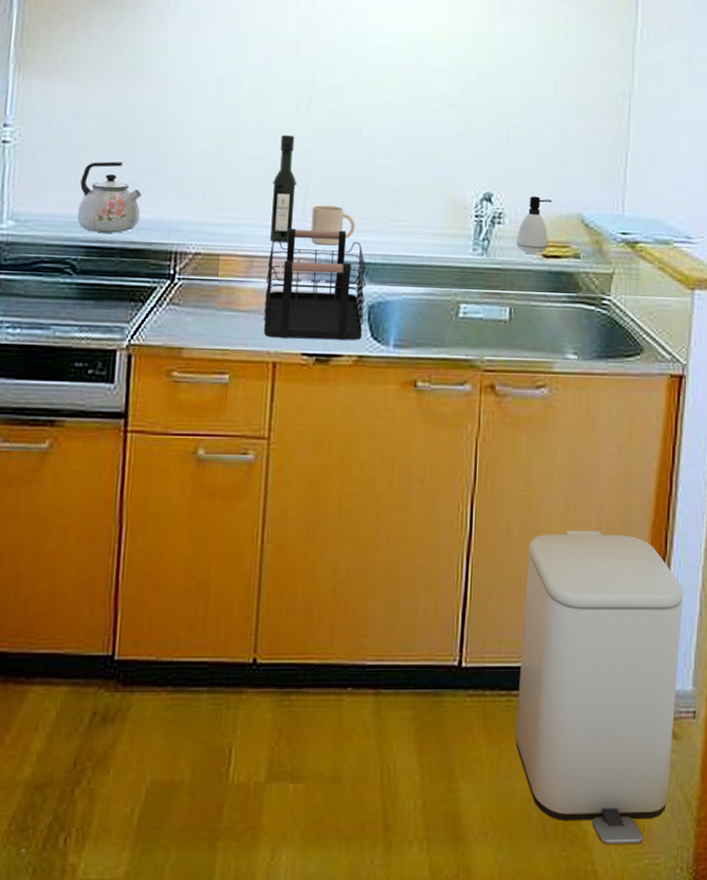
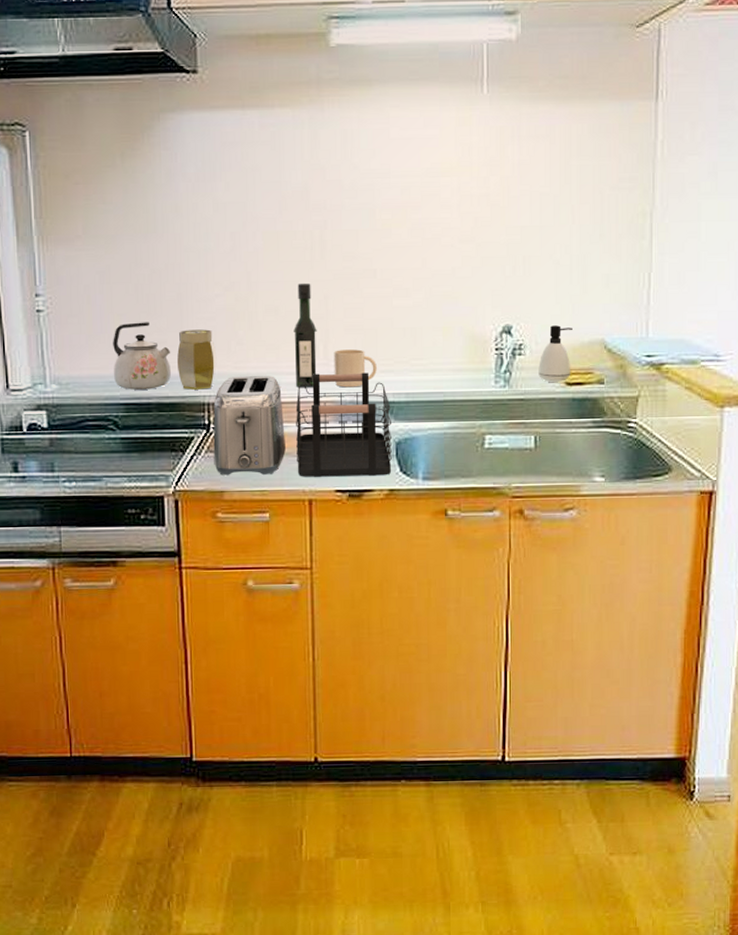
jar: none [147,173,190,237] -> present [177,329,217,390]
toaster: none [175,224,255,333] -> present [213,375,286,476]
pedal bin: present [515,530,684,846] -> none [558,639,718,908]

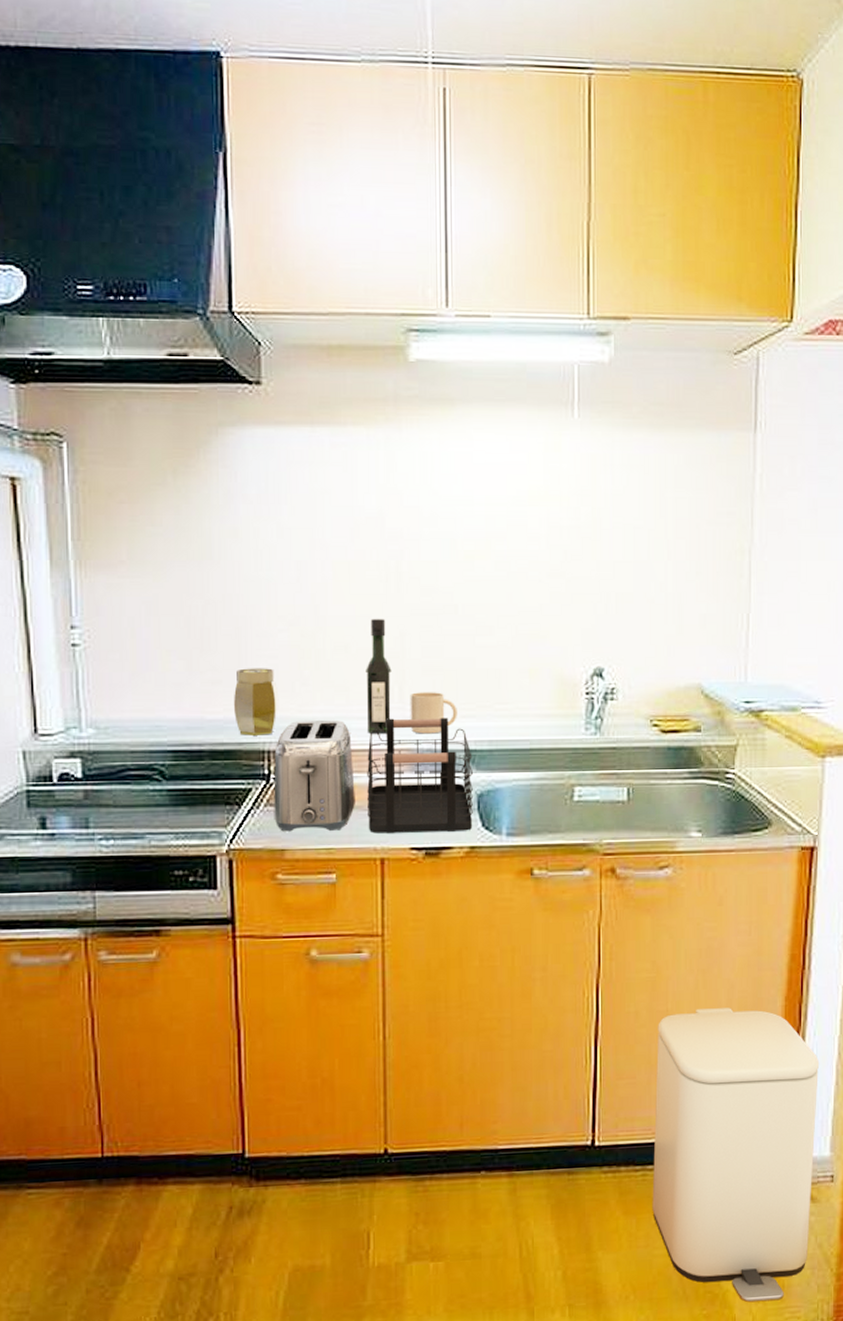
kettle: present [113,322,172,390] -> none [159,659,227,735]
soap dispenser: present [538,325,572,383] -> none [632,668,668,730]
pedal bin: none [558,639,718,908] -> present [652,1008,820,1303]

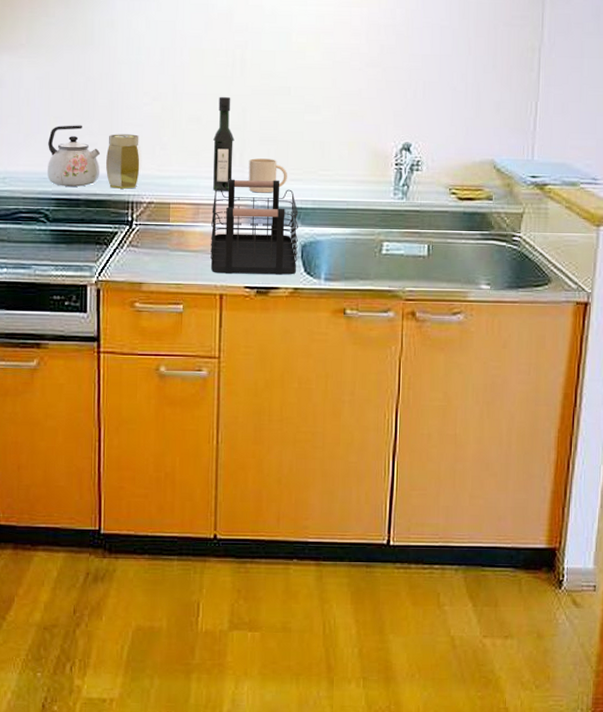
kettle: none [159,659,227,735] -> present [46,125,101,187]
toaster: present [273,719,355,832] -> none [134,177,201,270]
pedal bin: present [652,1008,820,1303] -> none [437,435,587,690]

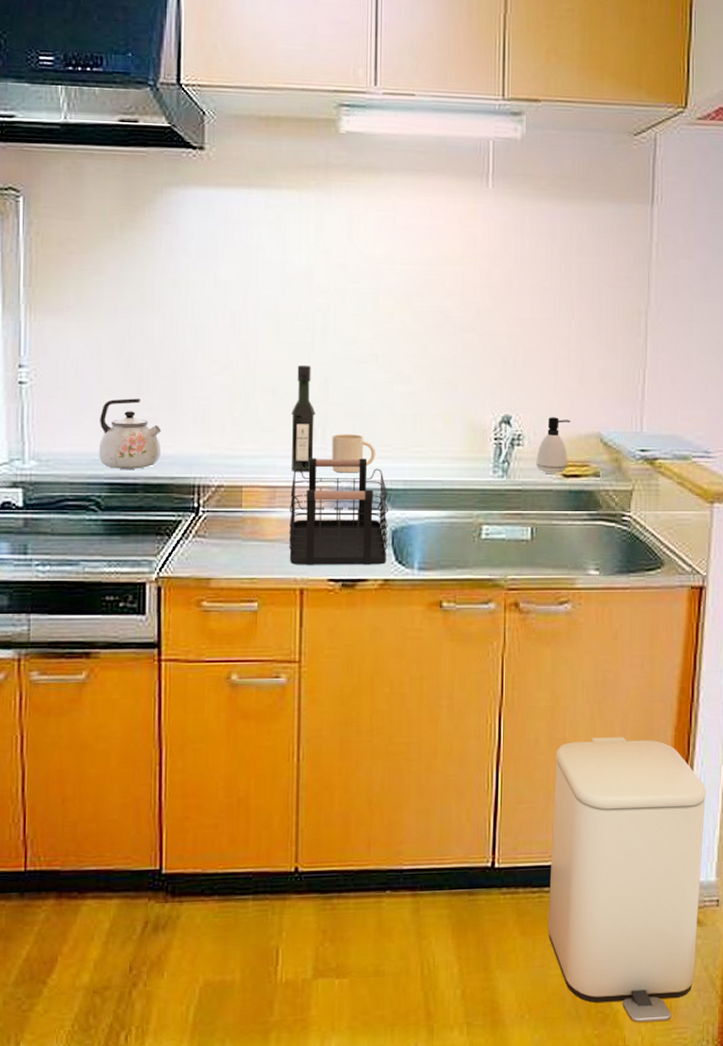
jar: present [106,134,142,189] -> none [168,408,210,471]
soap dispenser: none [433,145,466,197] -> present [536,417,570,475]
pedal bin: none [437,435,587,690] -> present [548,737,707,1023]

